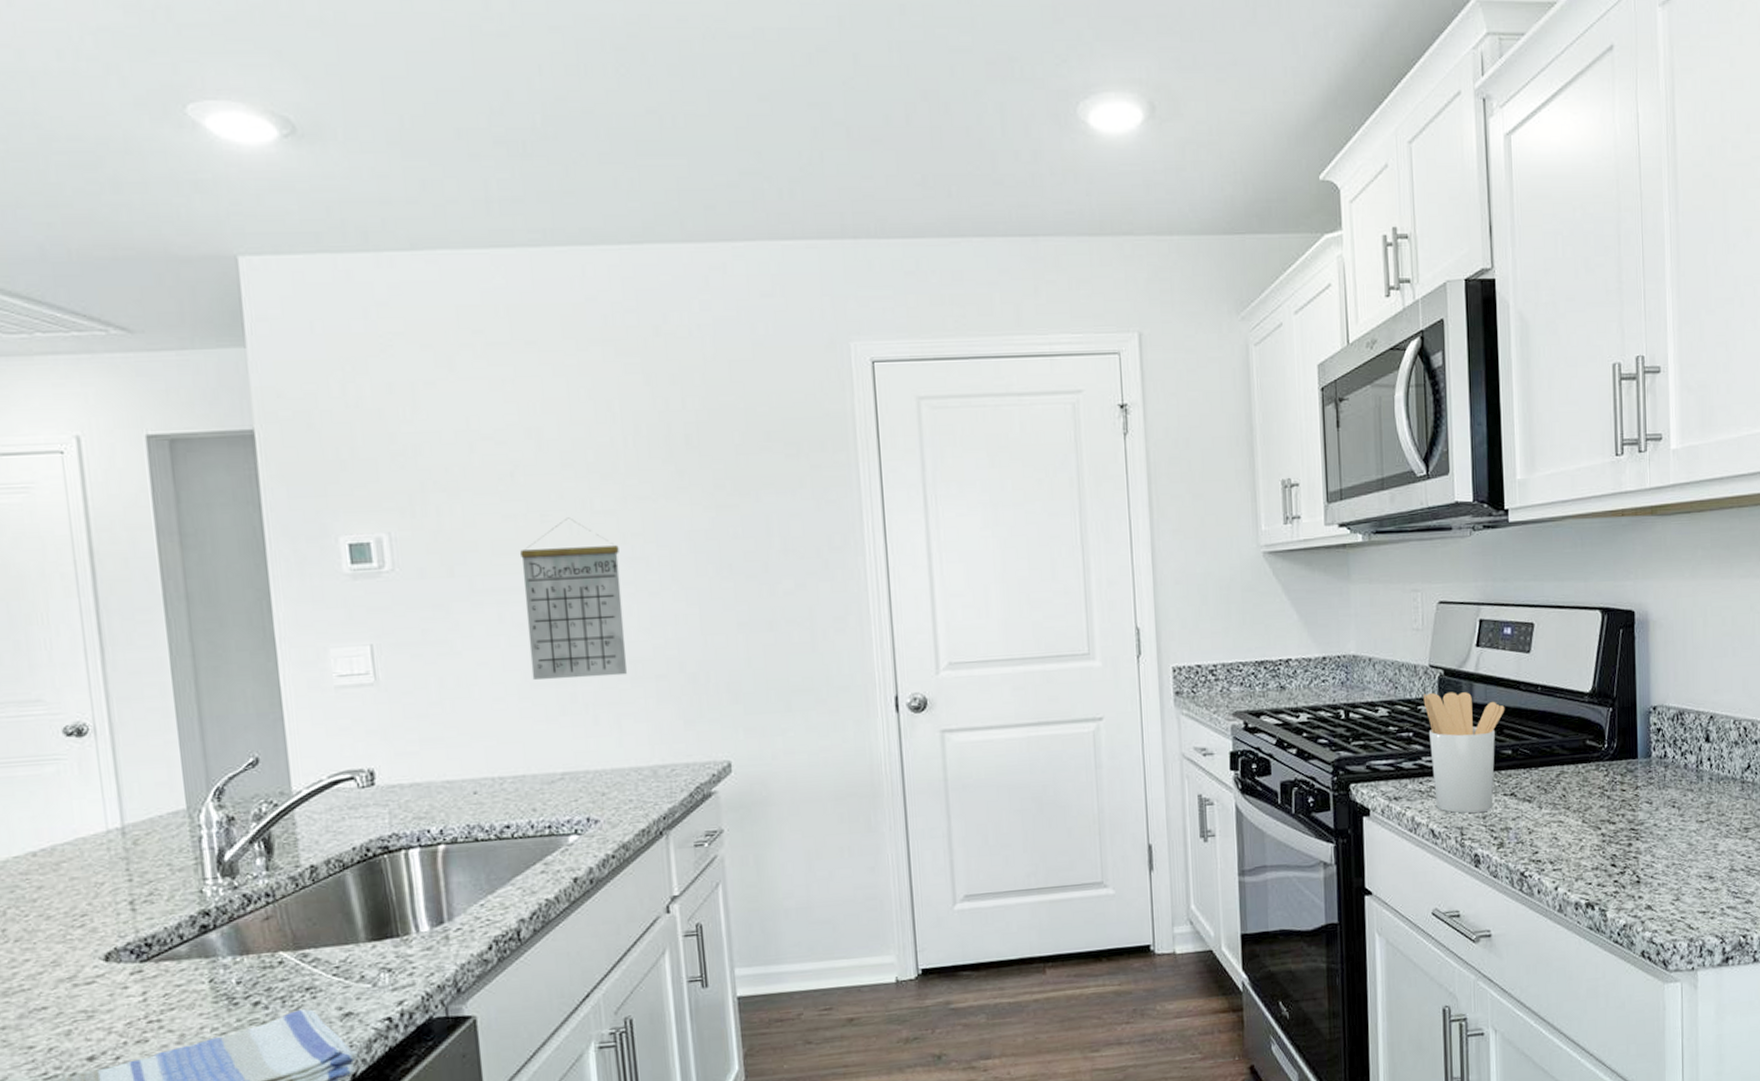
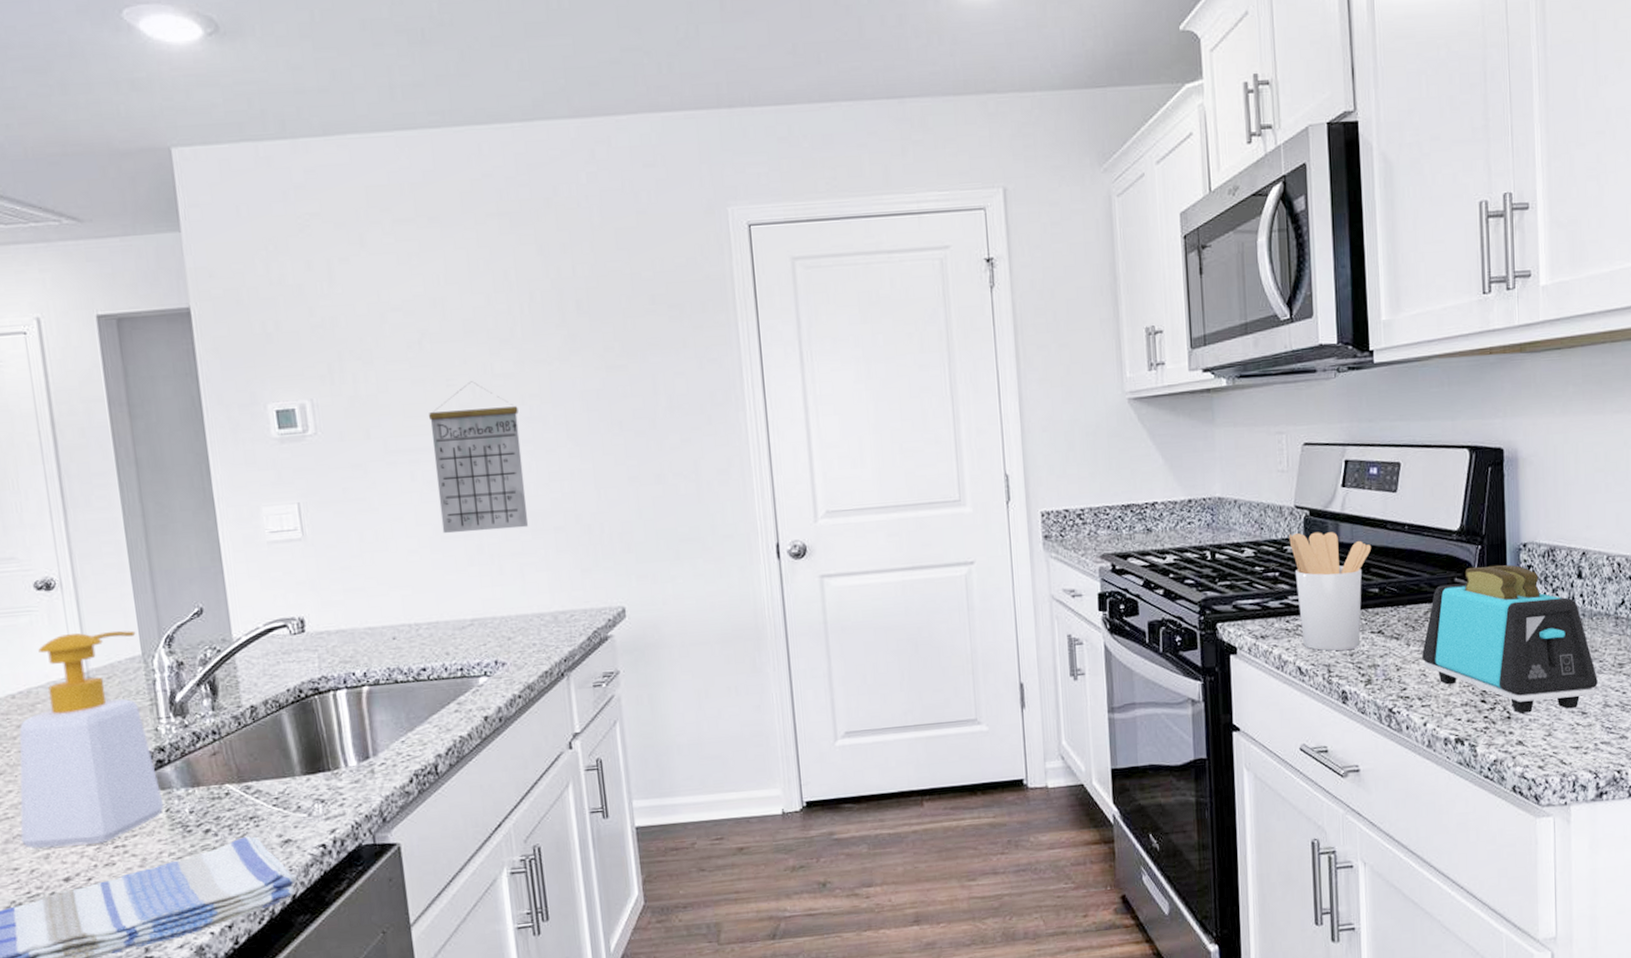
soap bottle: none [38,782,207,1024] -> present [19,630,164,849]
toaster: none [1554,727,1724,878] -> present [1422,564,1598,714]

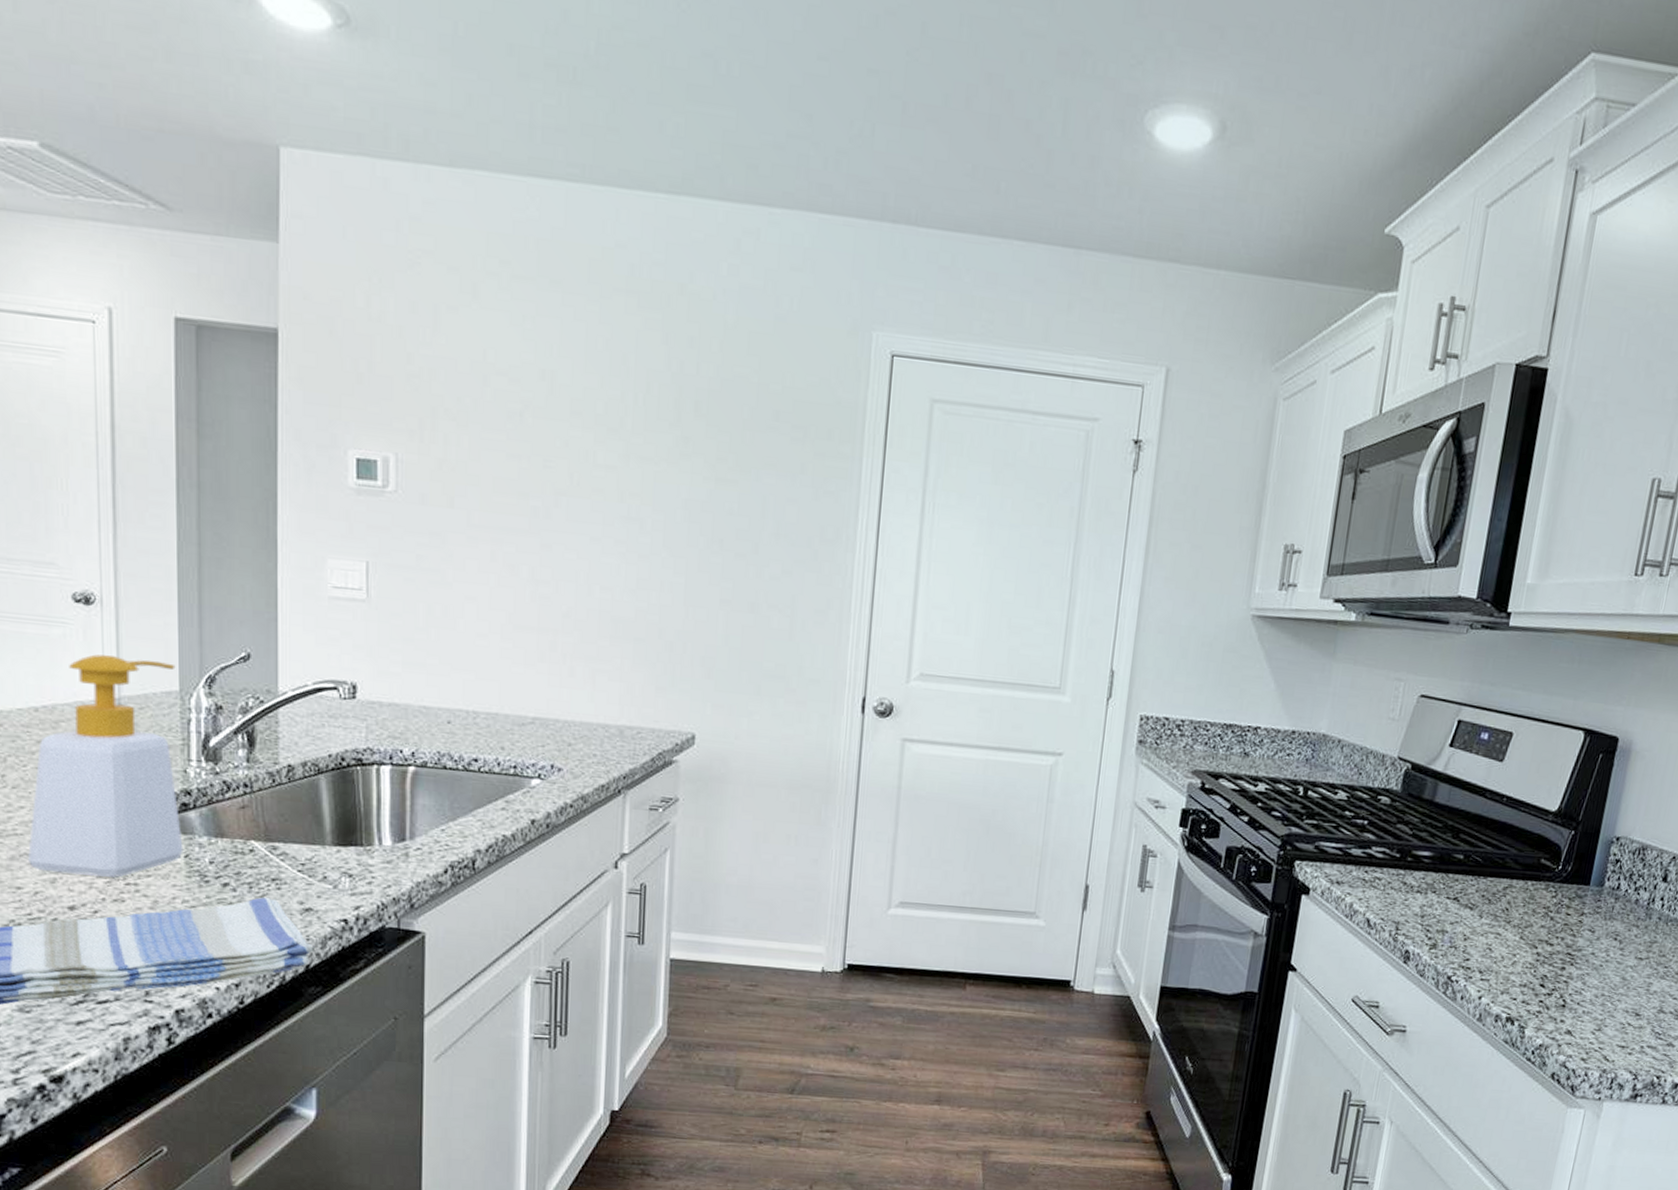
calendar: present [429,381,529,533] -> none [516,466,616,633]
utensil holder: present [1289,532,1372,651] -> none [1377,784,1466,911]
toaster: present [1422,564,1598,714] -> none [1491,850,1659,1009]

